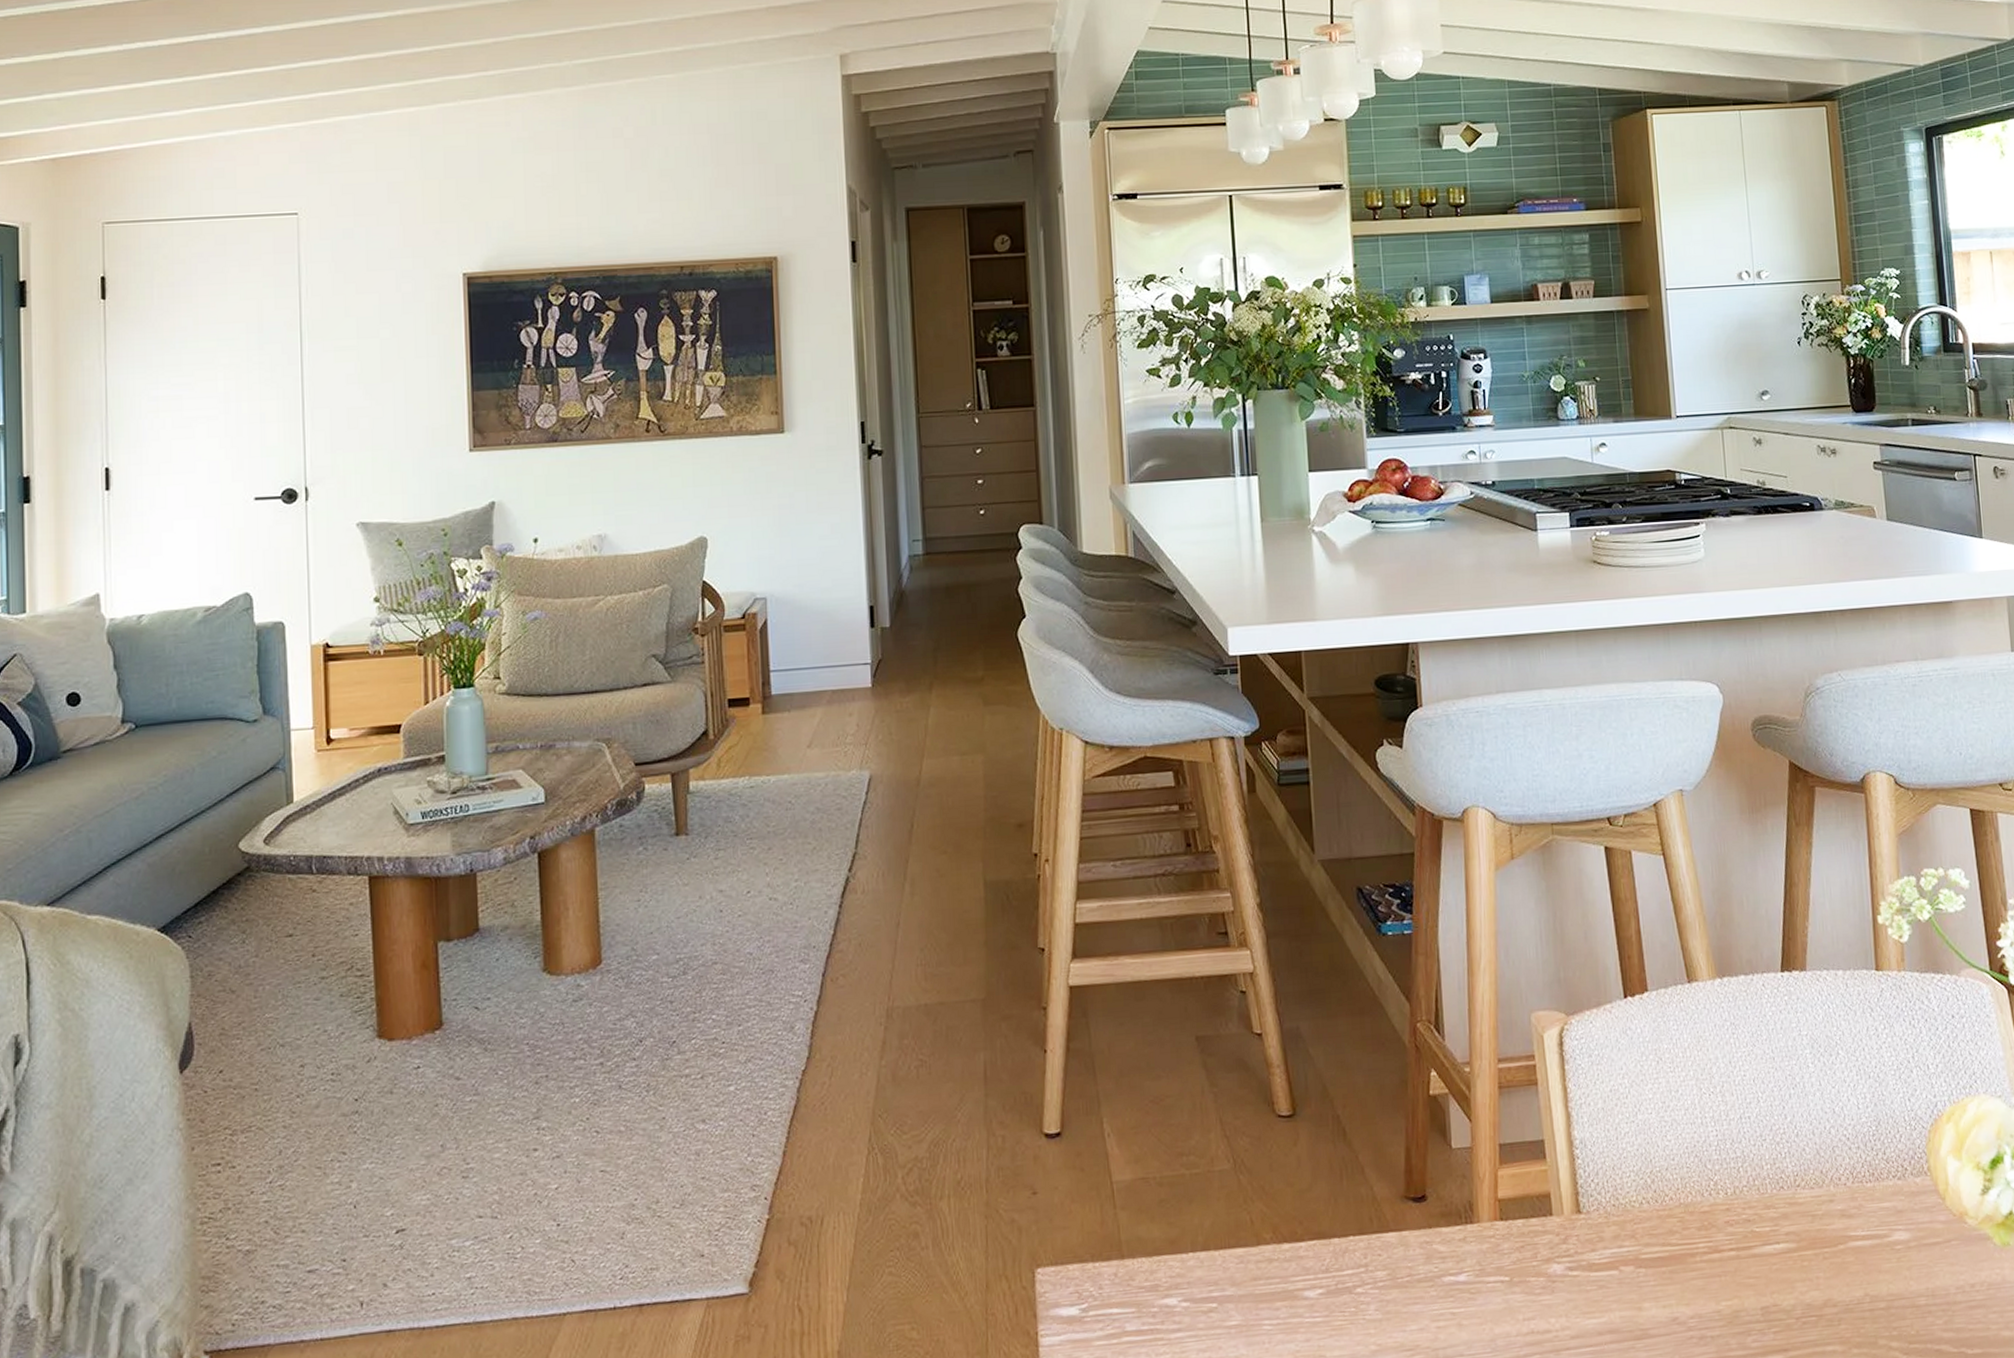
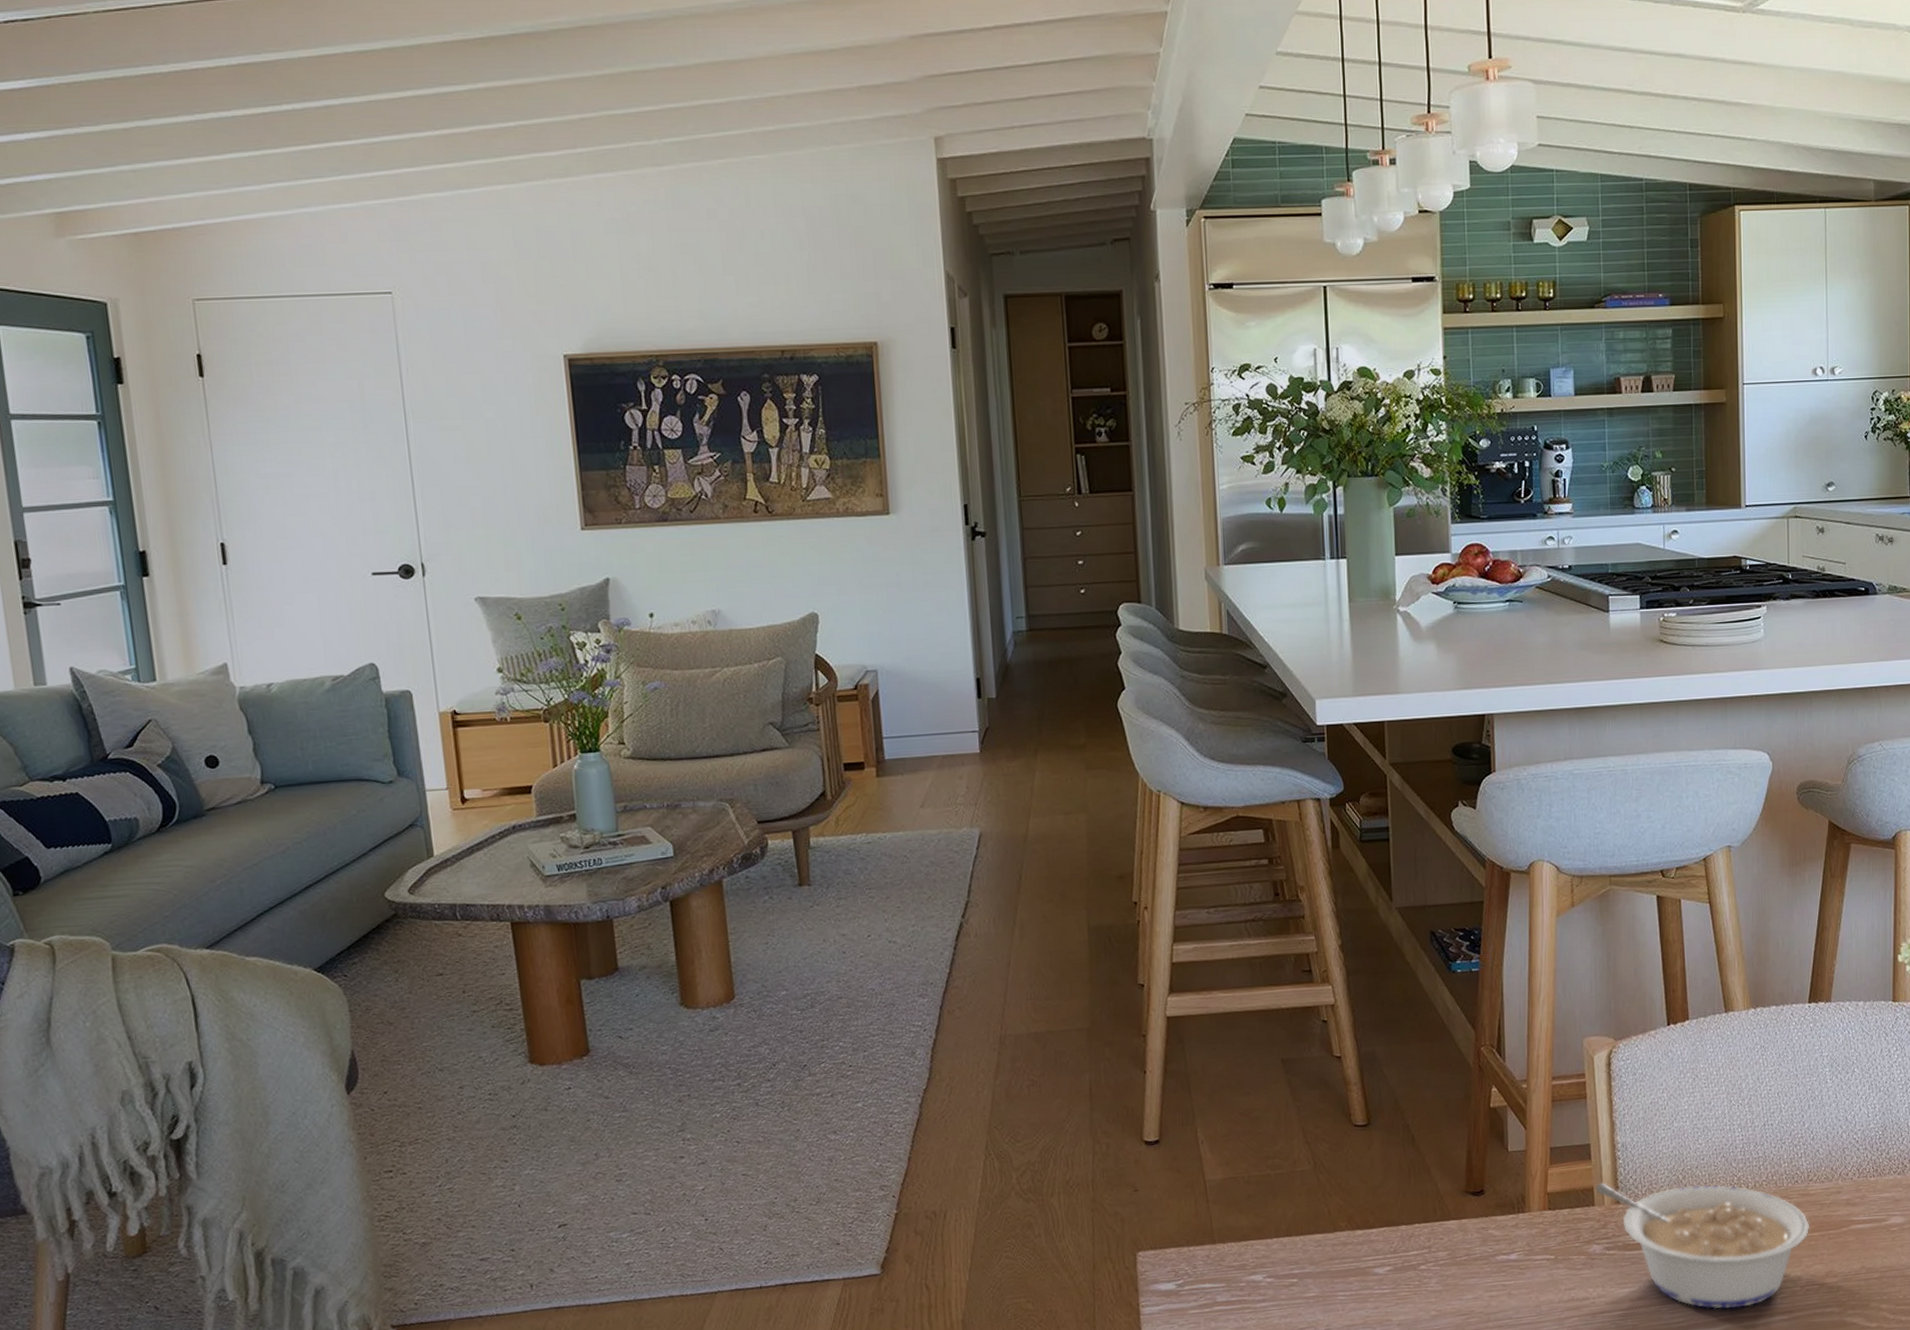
legume: none [1553,1187,1802,1347] -> present [1596,1182,1810,1310]

